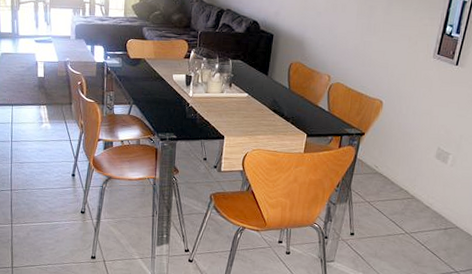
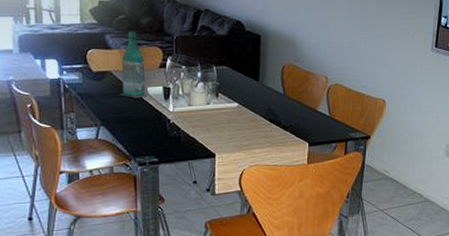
bottle: none [150,25,174,83] -> present [120,31,149,98]

